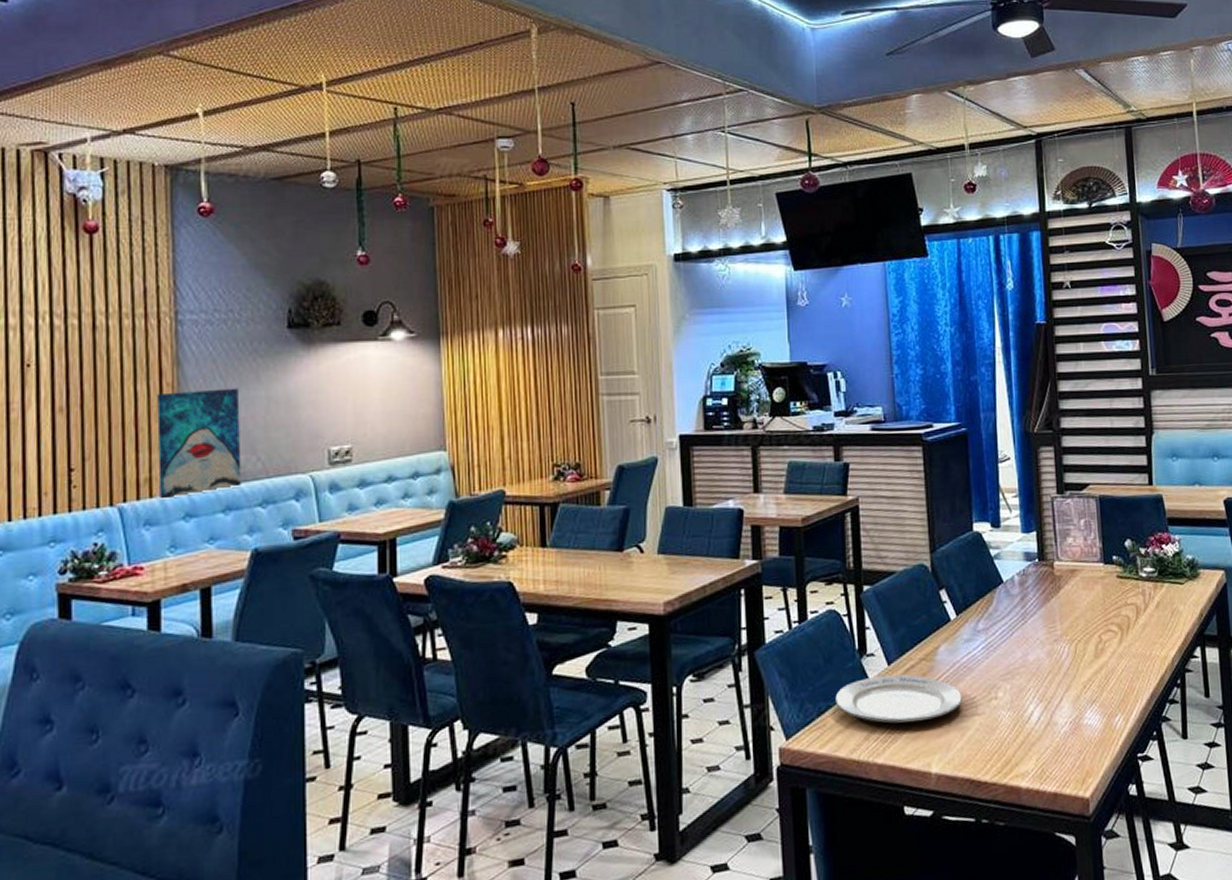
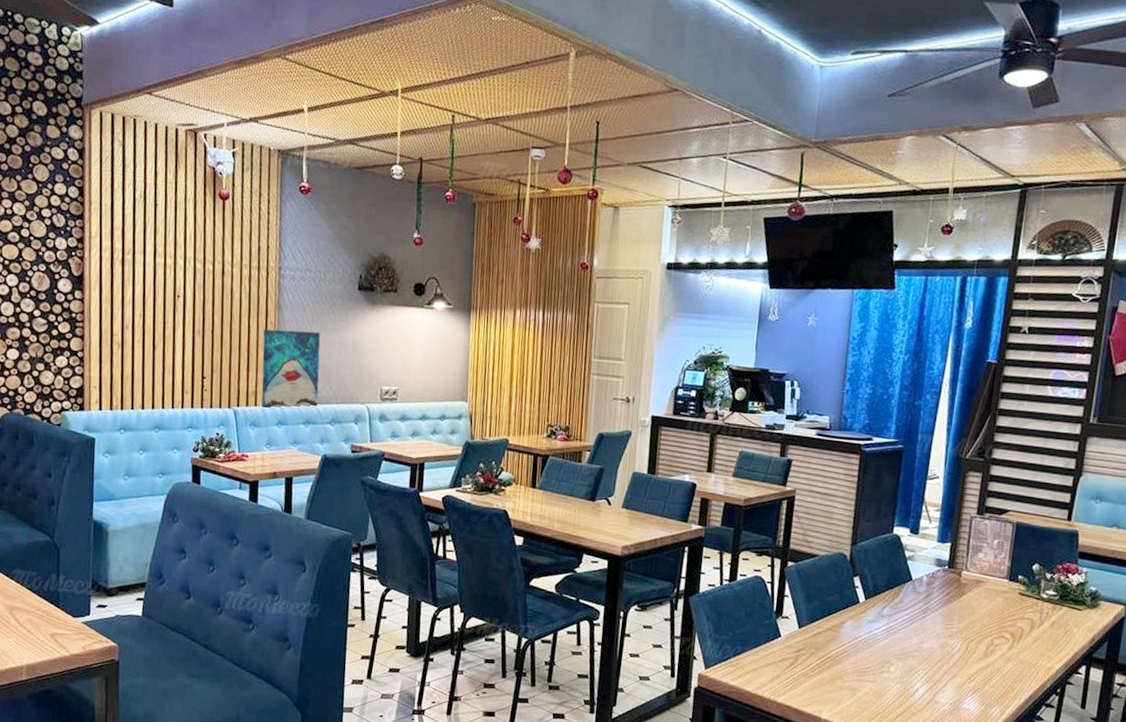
plate: present [835,674,963,723] -> none [750,634,859,677]

